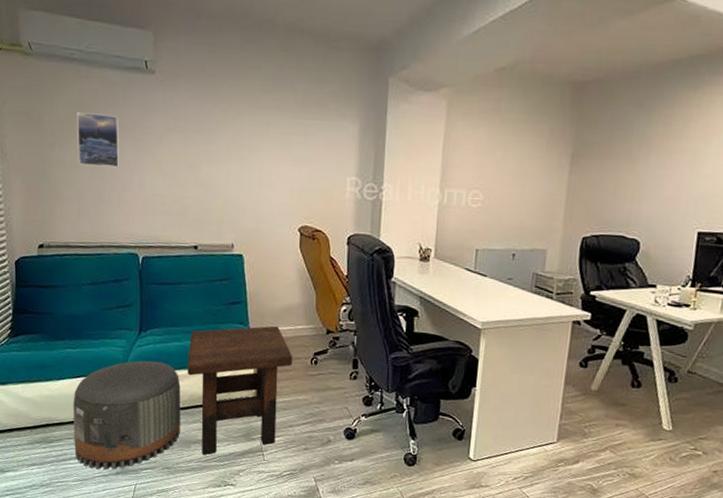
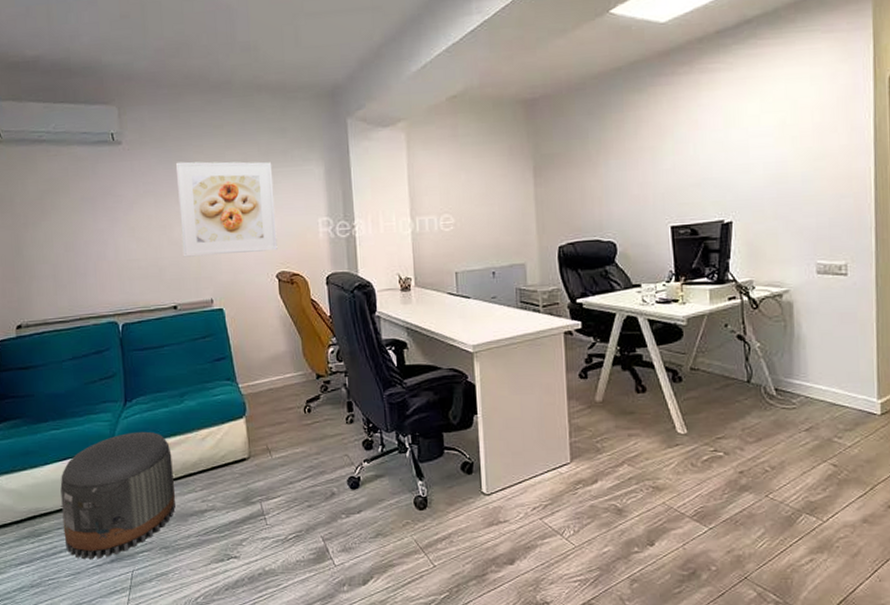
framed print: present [77,111,120,168] -> none [48,188,94,241]
side table: present [187,325,293,455] -> none [176,377,286,528]
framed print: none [208,100,307,204] -> present [175,161,278,257]

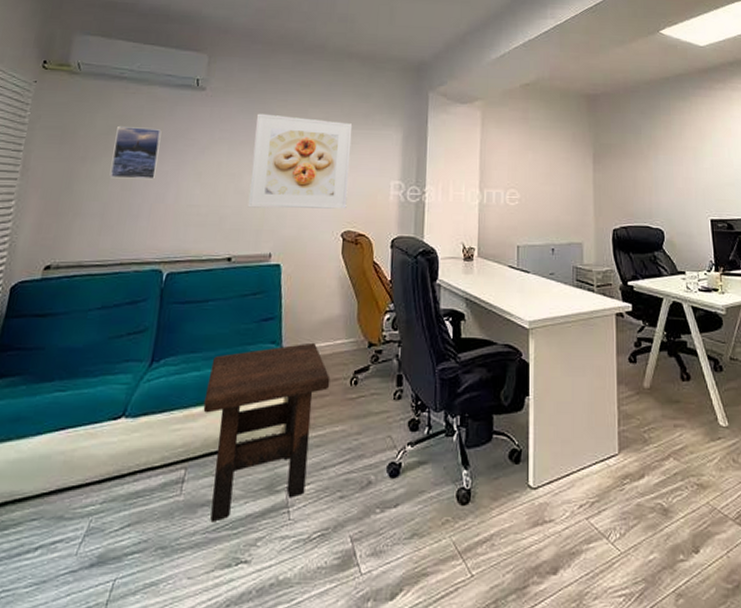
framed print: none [48,188,94,241] -> present [109,125,162,180]
pouf: present [60,431,176,560] -> none [36,398,194,563]
side table: none [176,377,286,528] -> present [203,342,331,522]

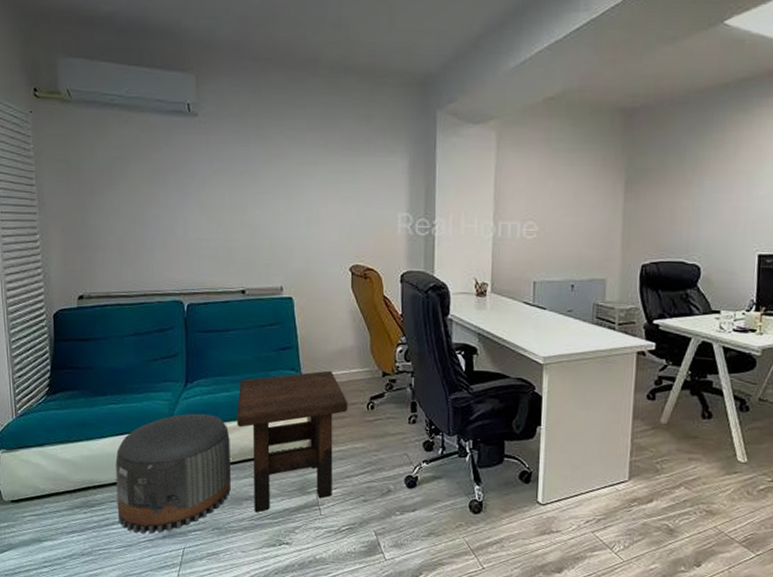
pouf: none [36,398,194,563] -> present [116,413,231,534]
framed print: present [109,125,162,180] -> none [118,157,163,213]
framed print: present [247,113,353,209] -> none [253,141,355,243]

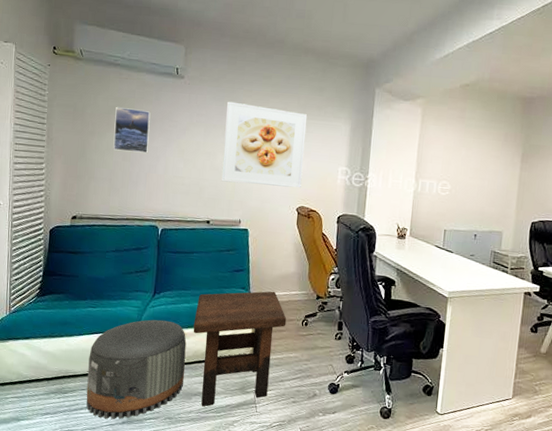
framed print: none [118,157,163,213] -> present [113,106,151,154]
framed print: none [253,141,355,243] -> present [221,101,308,188]

